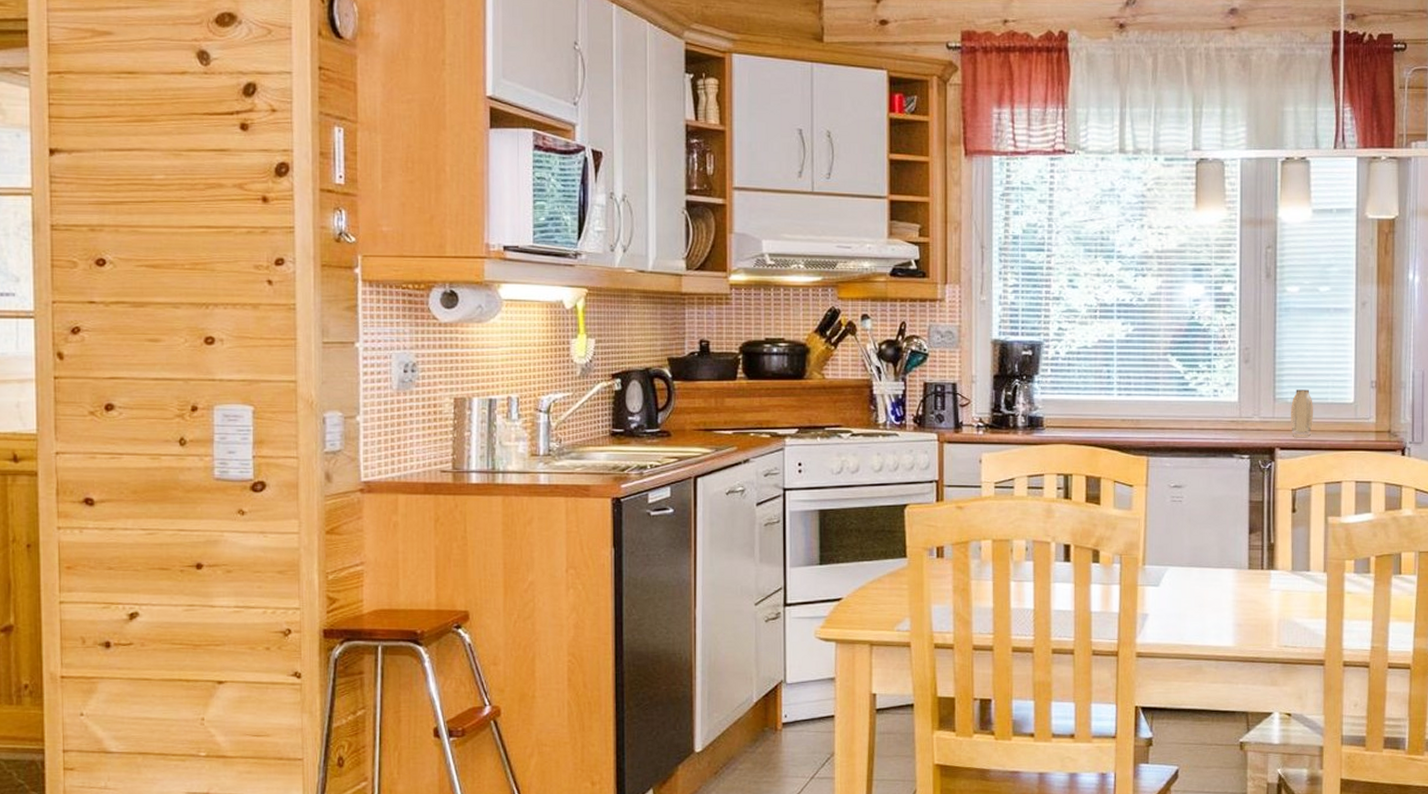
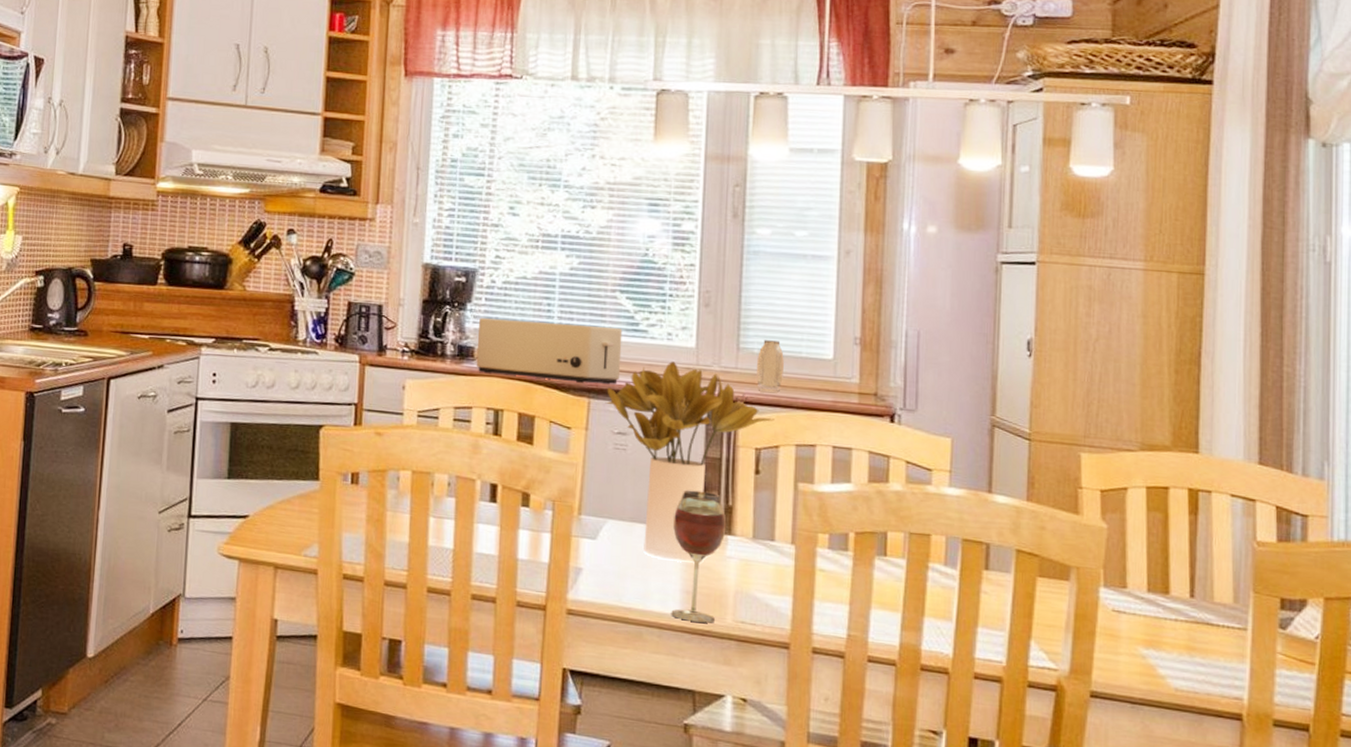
toaster: none [1045,388,1175,443] -> present [476,318,623,385]
flower bouquet: none [1162,416,1307,598] -> present [605,361,775,562]
wineglass: none [1225,532,1270,651] -> present [671,490,727,623]

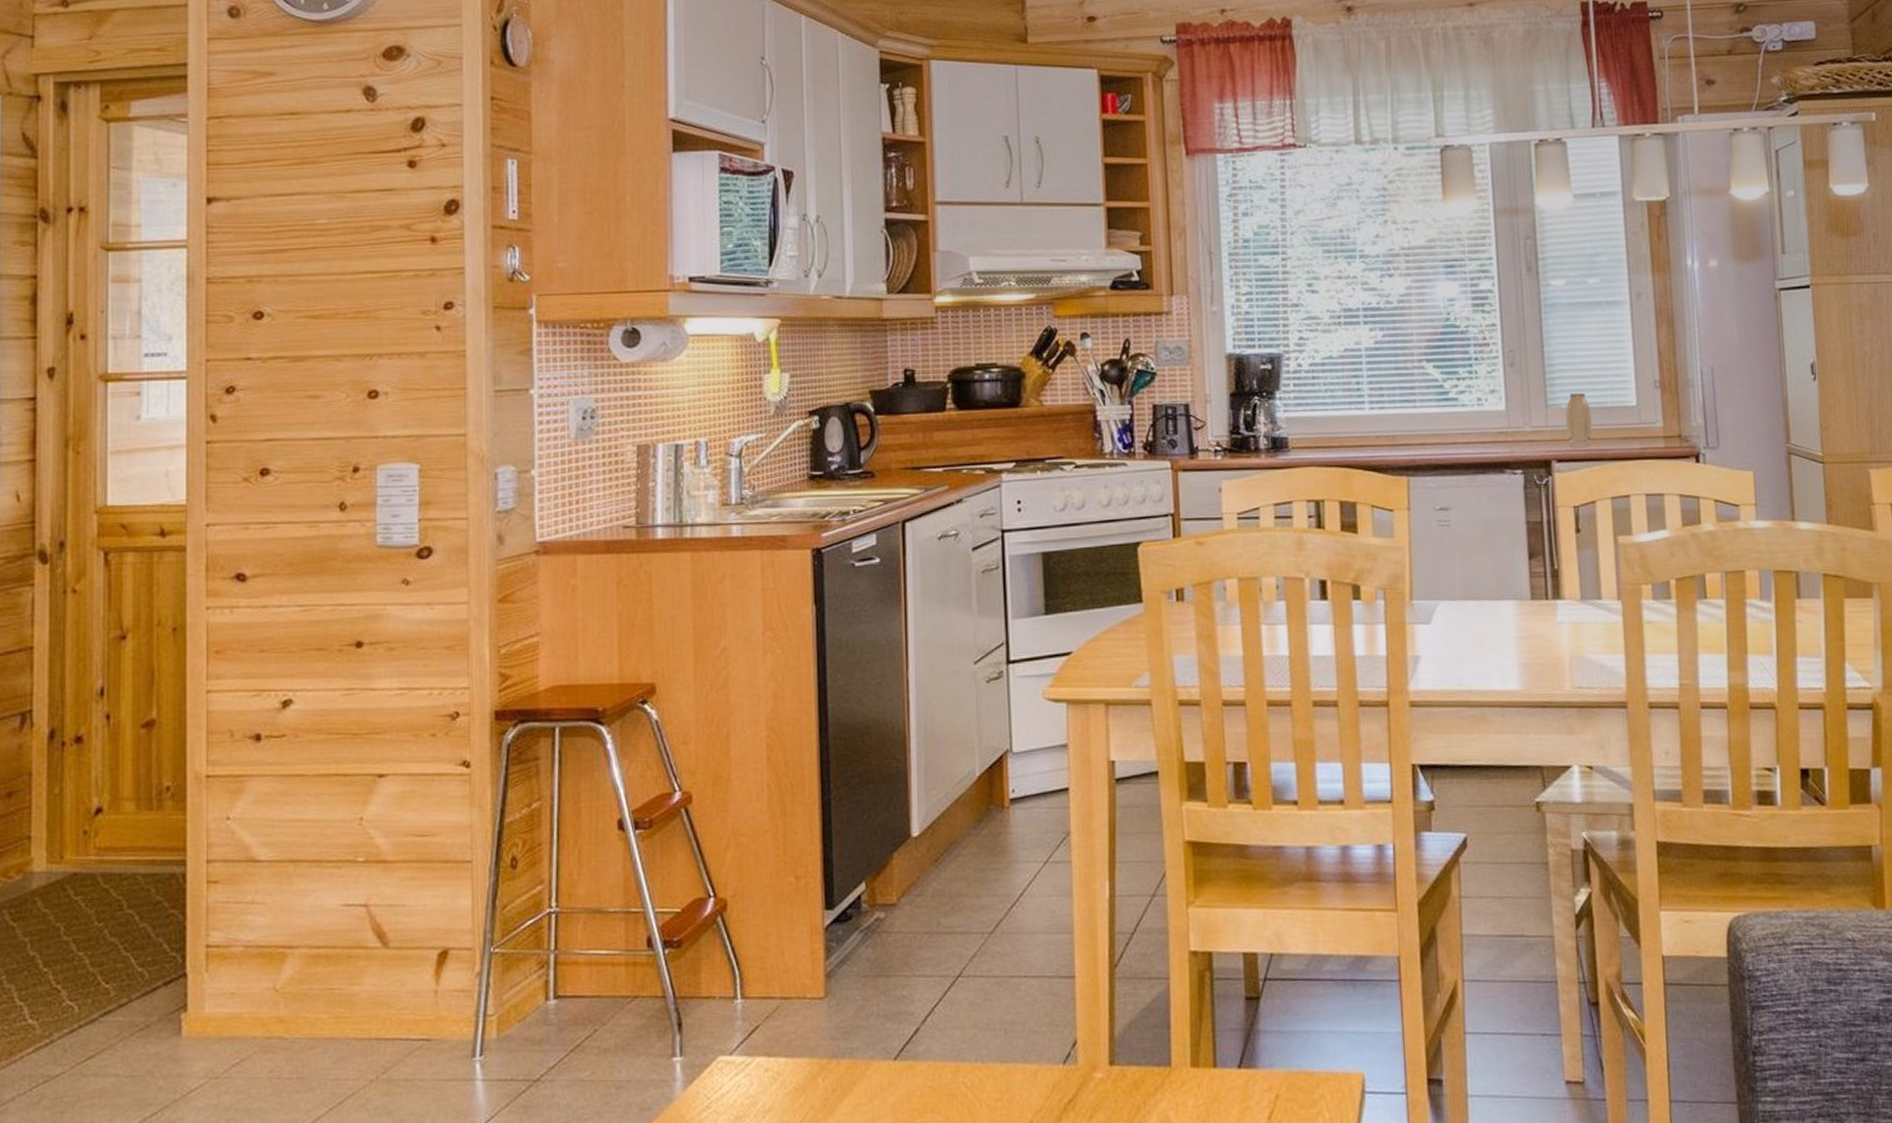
toaster: present [476,318,623,385] -> none [1289,399,1436,464]
flower bouquet: present [605,361,775,562] -> none [1424,427,1589,635]
wineglass: present [671,490,727,623] -> none [1503,558,1555,695]

